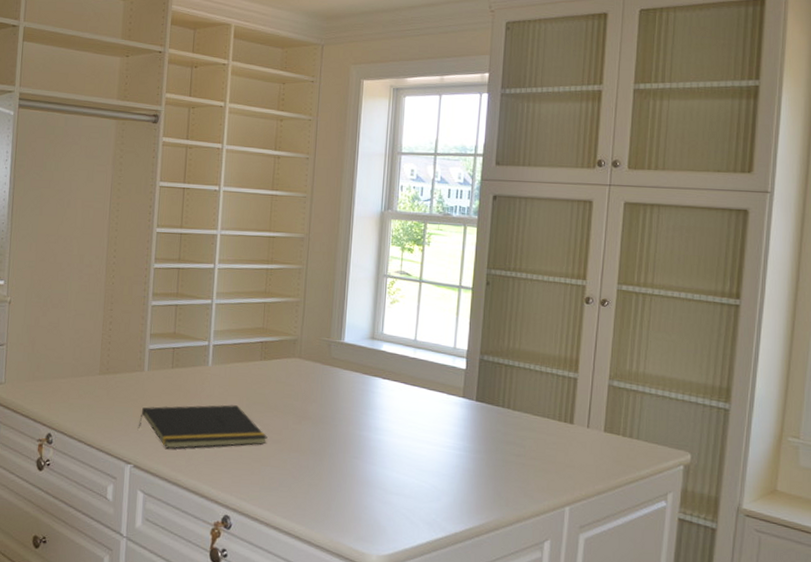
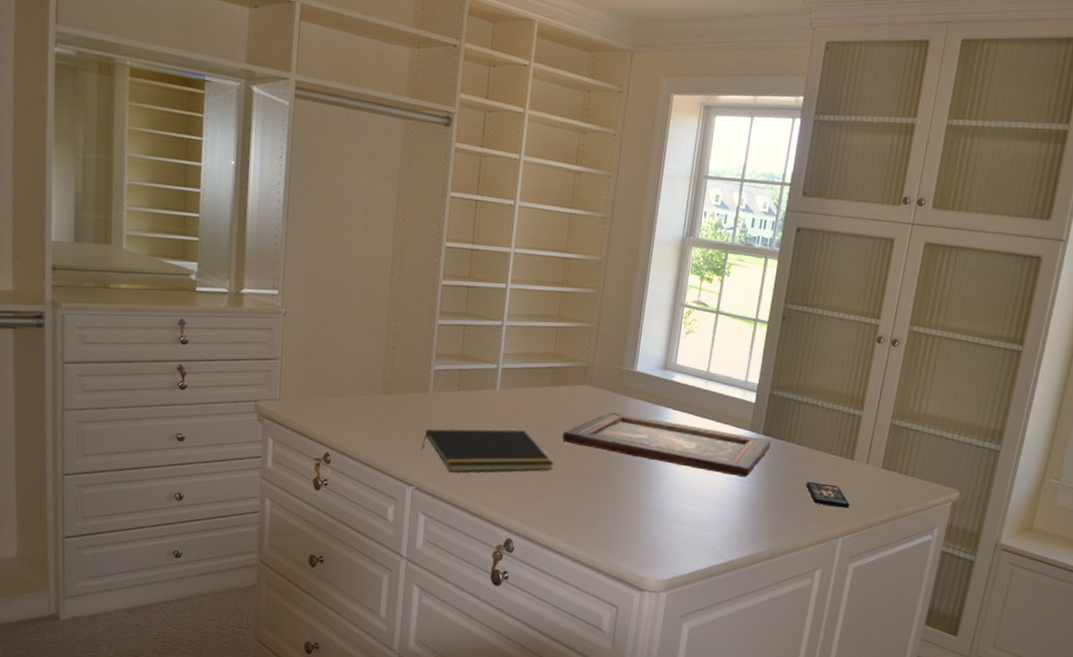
decorative tray: none [275,383,485,445] -> present [562,412,771,477]
smartphone: none [526,448,574,475] -> present [806,482,850,508]

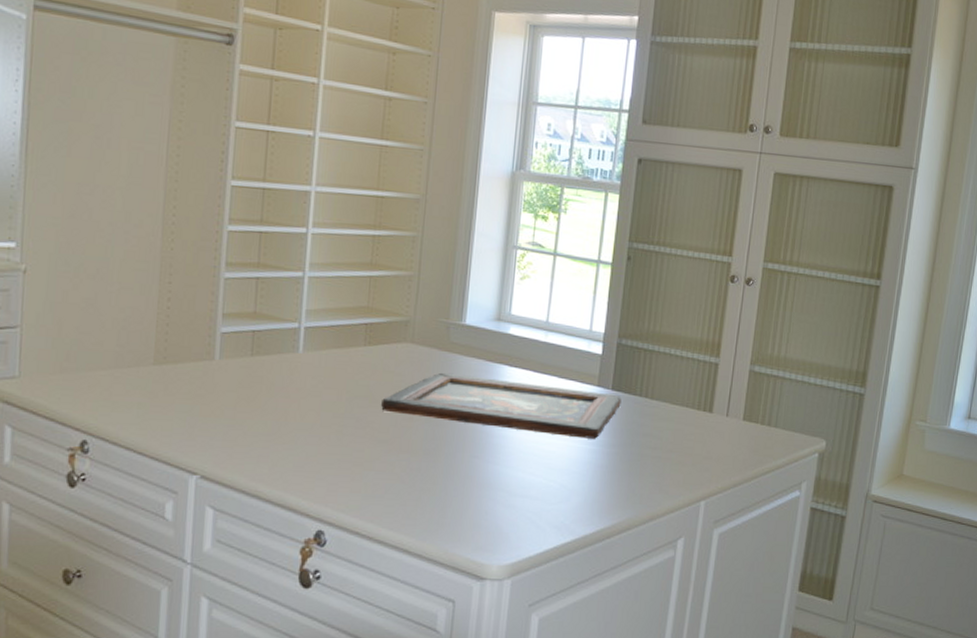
notepad: present [420,428,554,473] -> none [206,399,372,455]
smartphone: present [806,482,850,508] -> none [662,440,711,467]

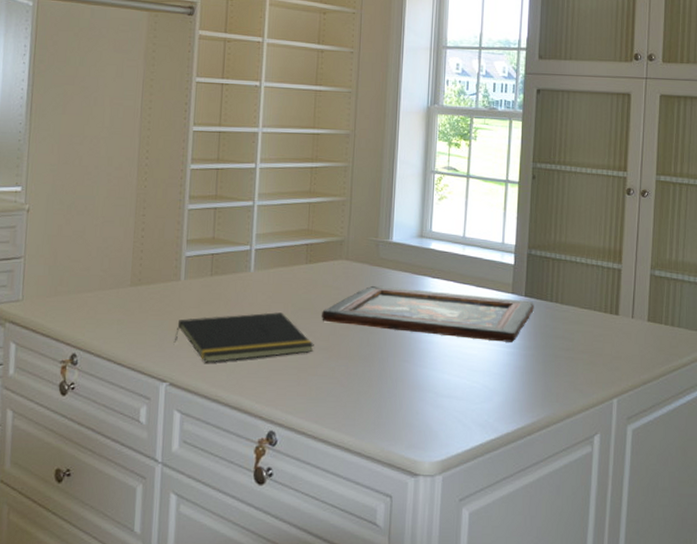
notepad: none [206,399,372,455] -> present [173,312,314,363]

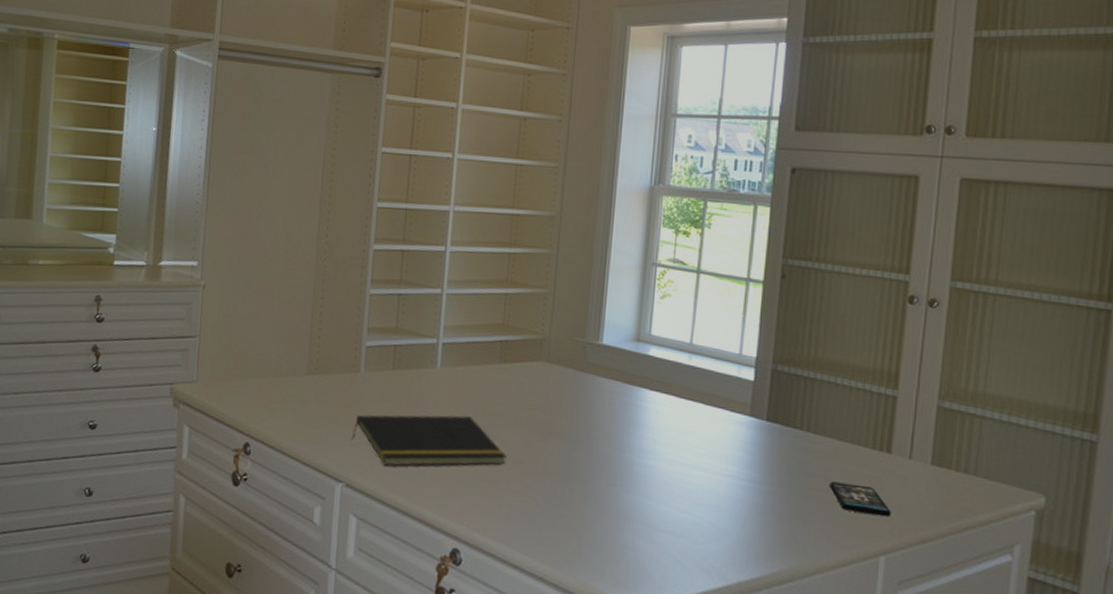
decorative tray: present [322,285,534,342] -> none [516,393,778,475]
smartphone: none [574,342,620,367] -> present [829,481,892,517]

